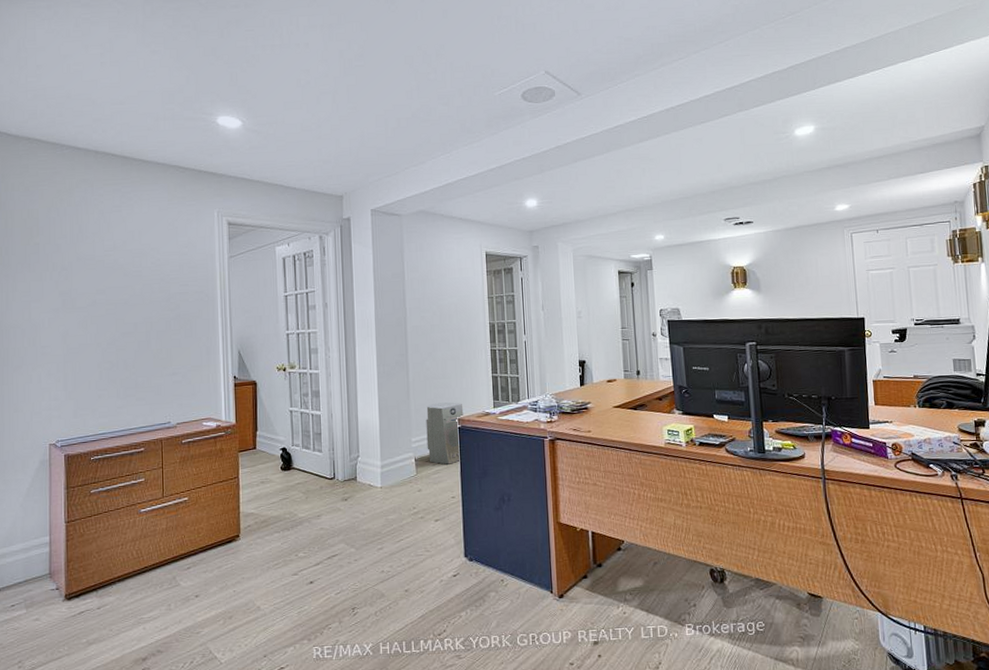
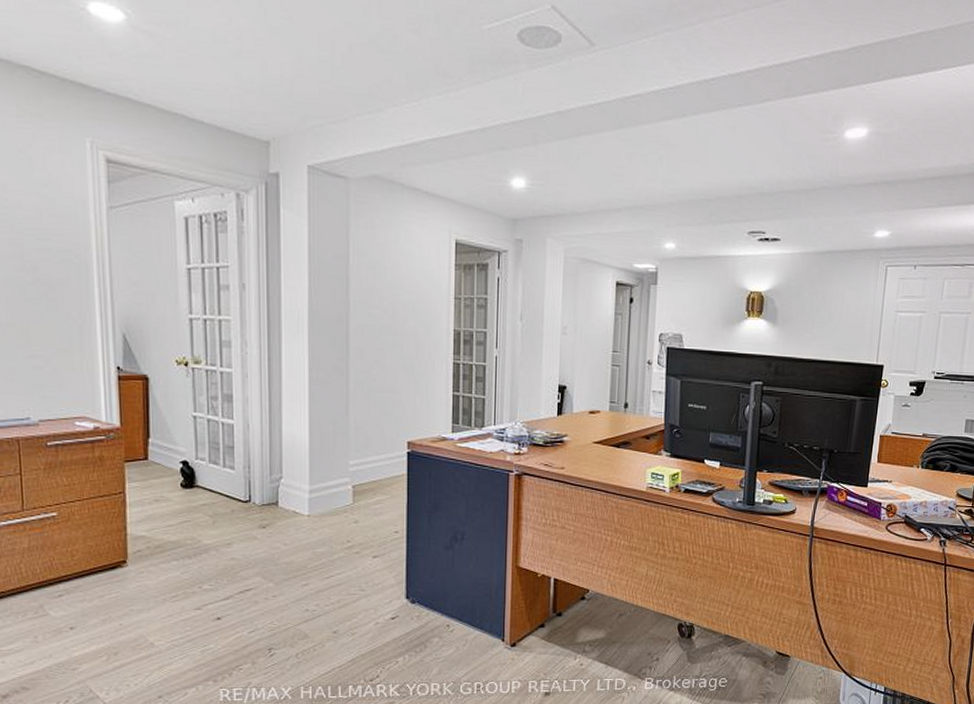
air purifier: present [426,402,464,465] -> none [368,421,415,494]

